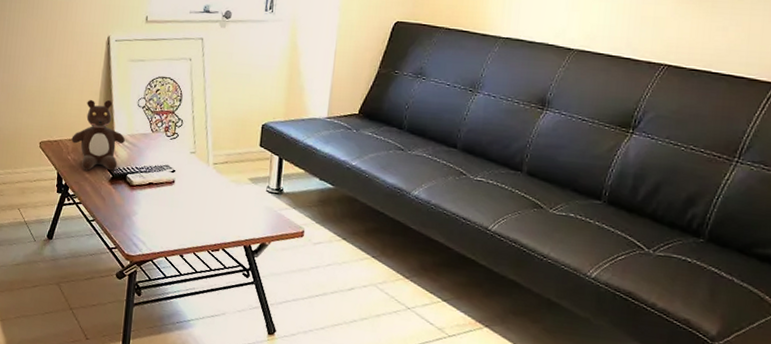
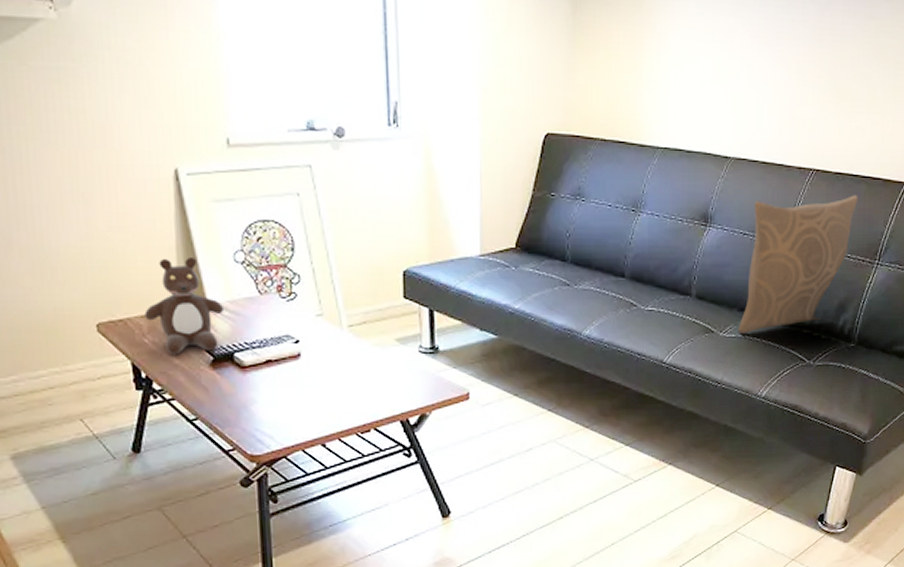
pillow: none [569,90,716,214] -> present [738,195,858,335]

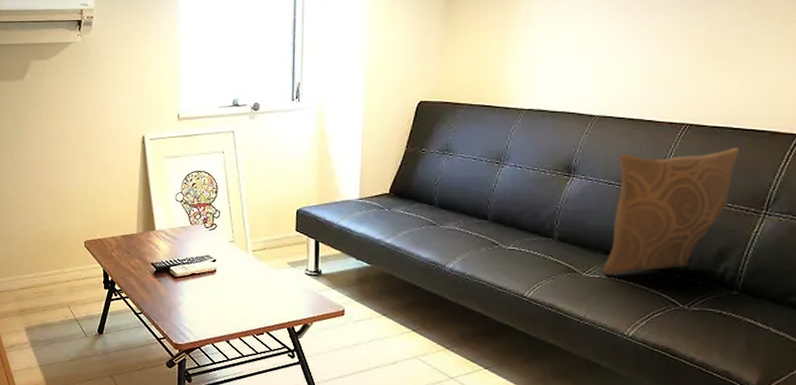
stuffed animal: present [144,258,225,355] -> none [114,197,167,266]

